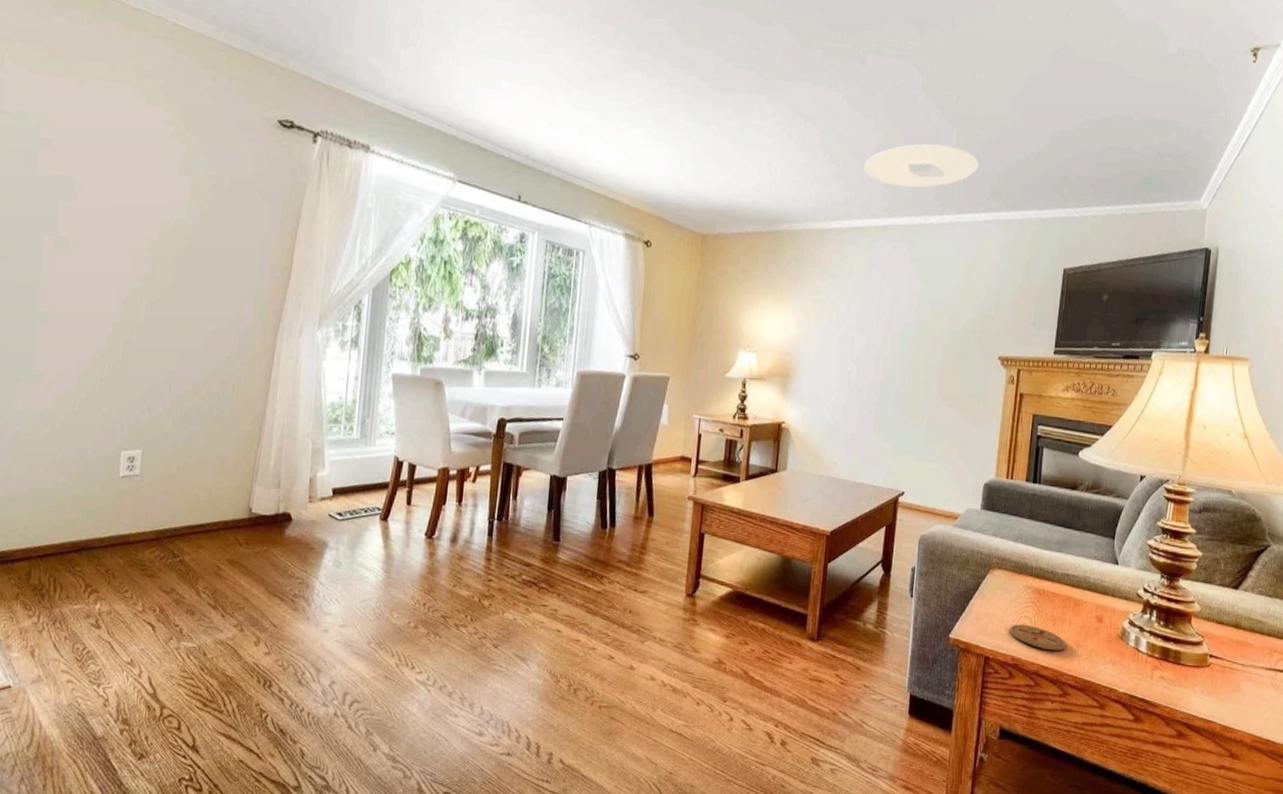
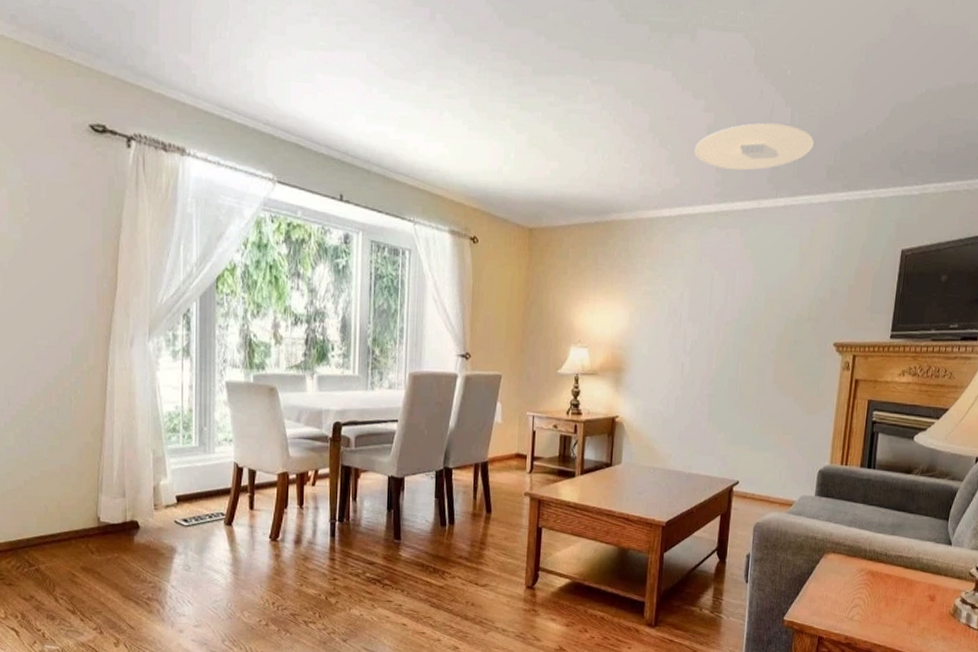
coaster: present [1010,624,1066,651] -> none [843,605,899,630]

